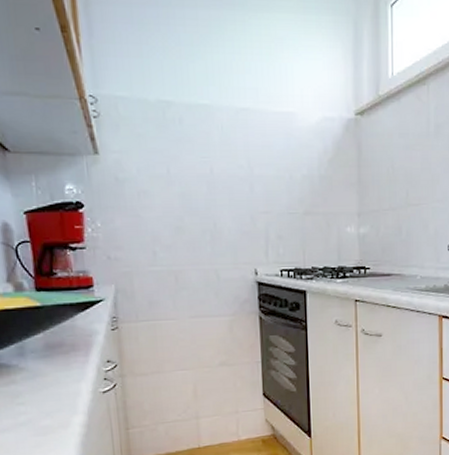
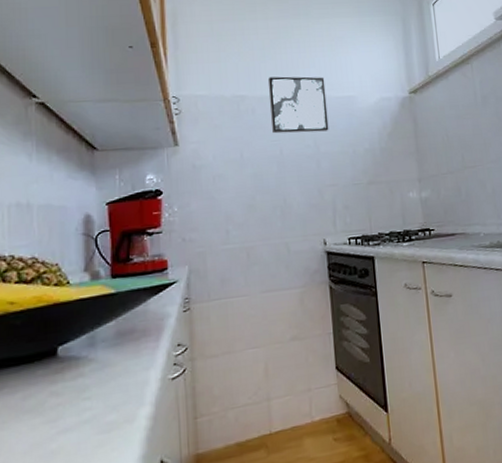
wall art: none [196,81,264,151] -> present [267,76,329,134]

